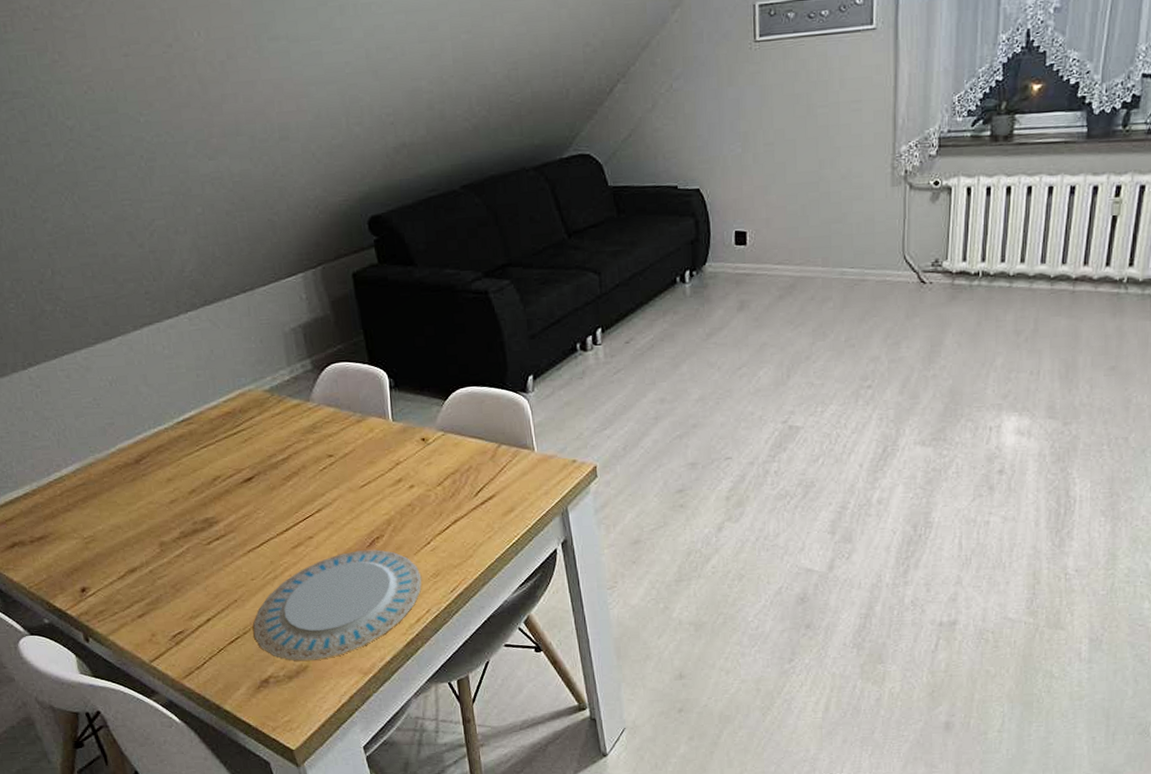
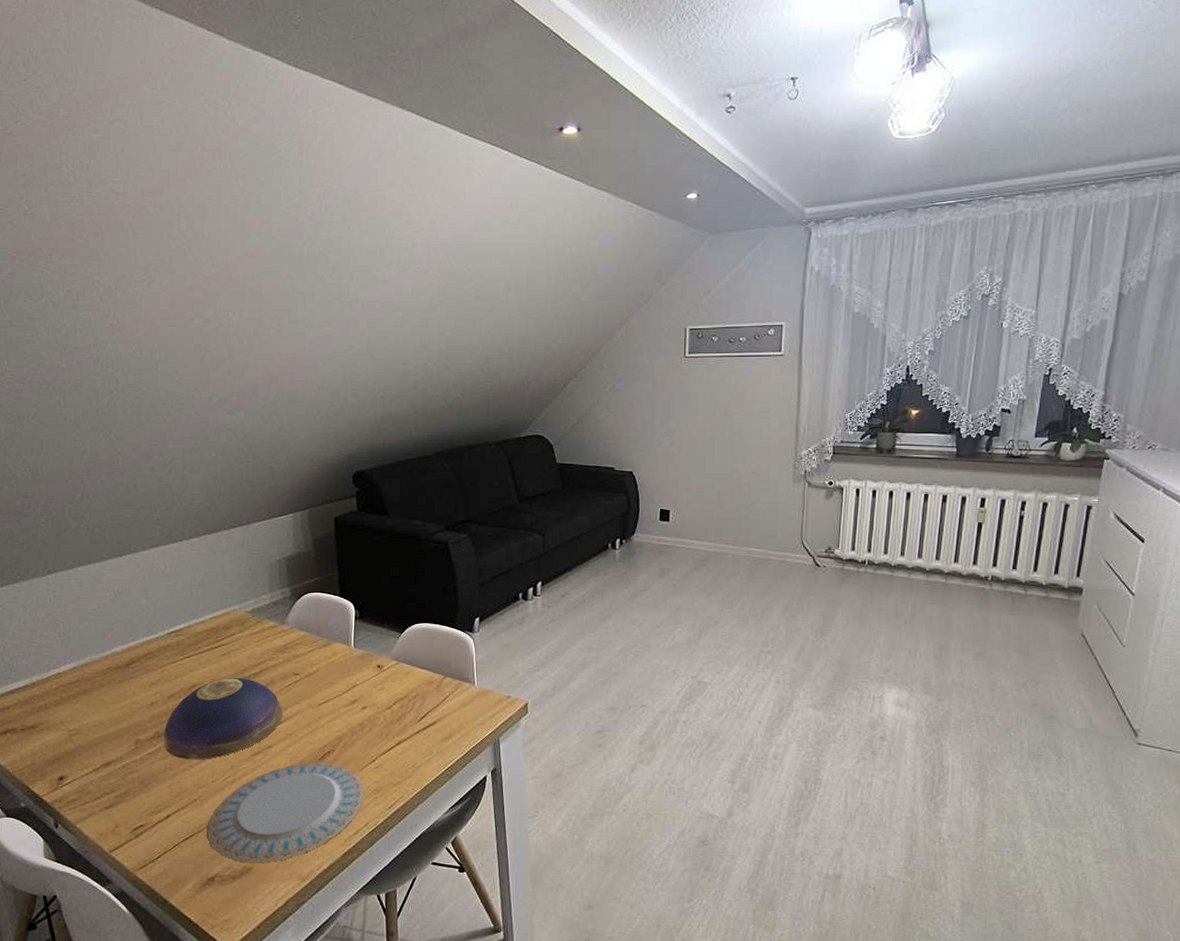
decorative bowl: none [190,465,322,559] -> present [164,678,284,760]

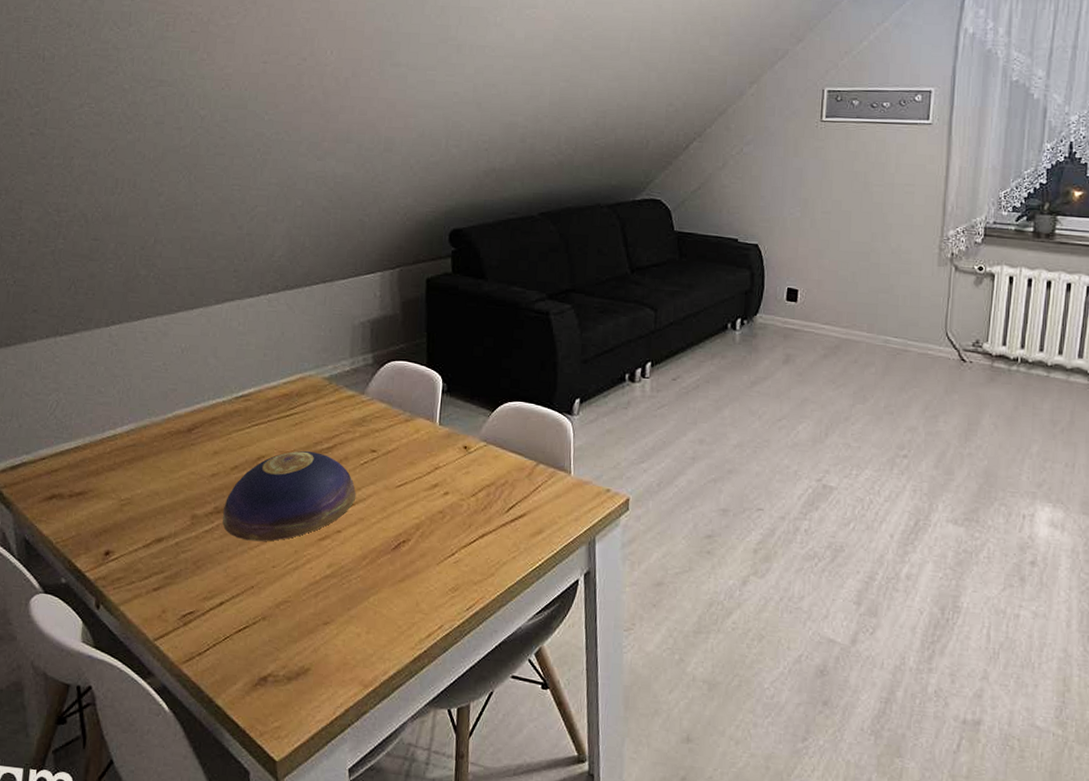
plate: present [208,762,364,863] -> none [263,552,440,664]

